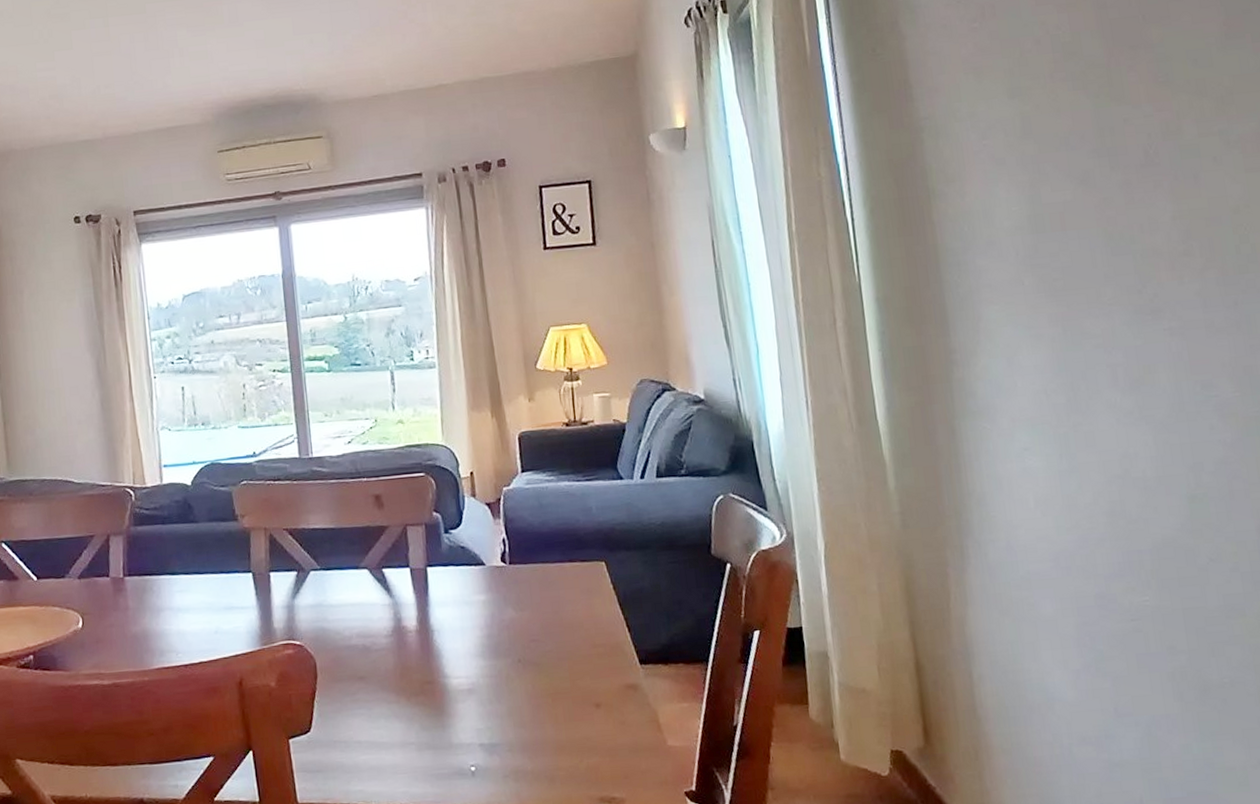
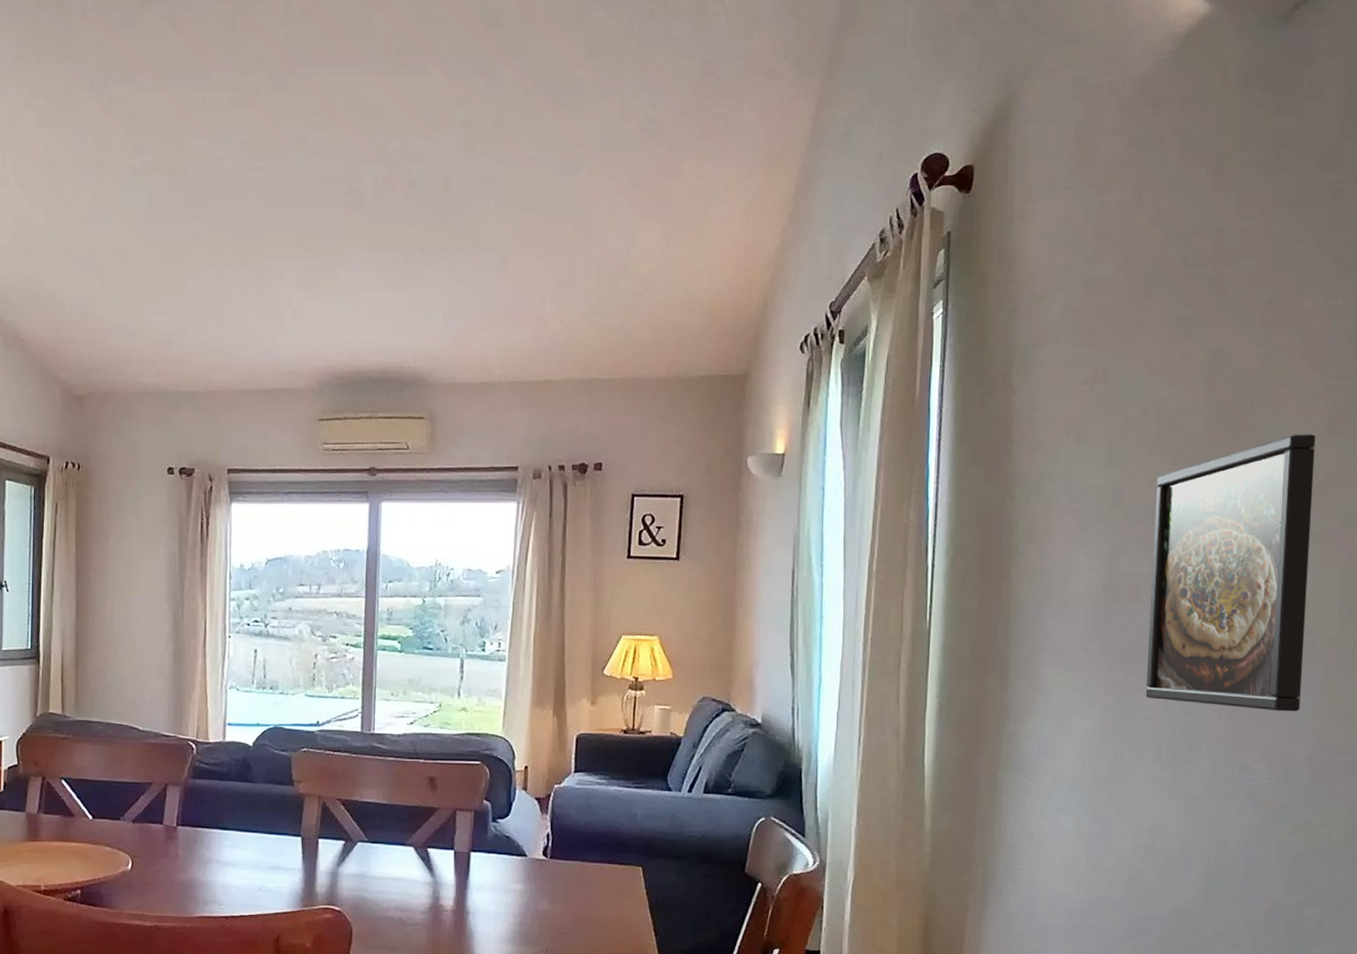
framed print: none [1063,42,1252,326] -> present [1145,434,1316,712]

